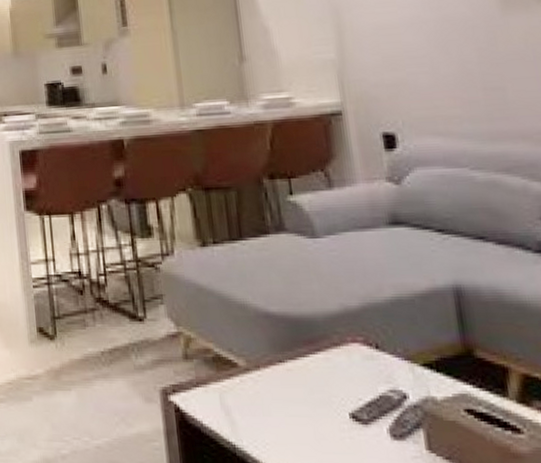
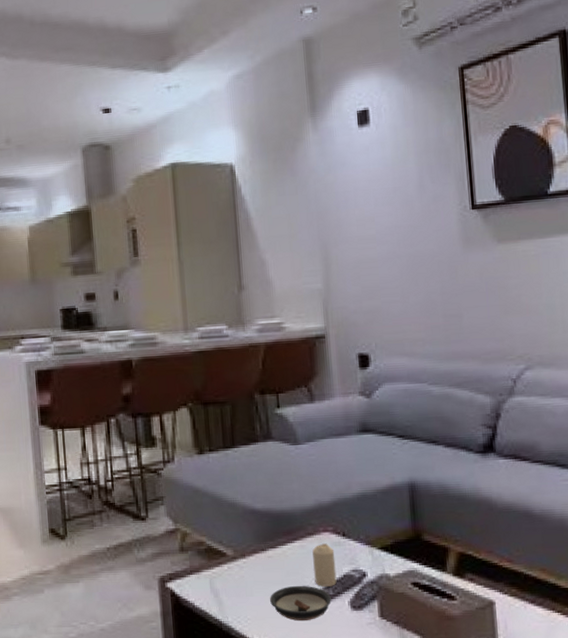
saucer: none [291,406,366,449] -> present [270,585,331,621]
candle: none [340,356,372,409] -> present [312,543,337,587]

